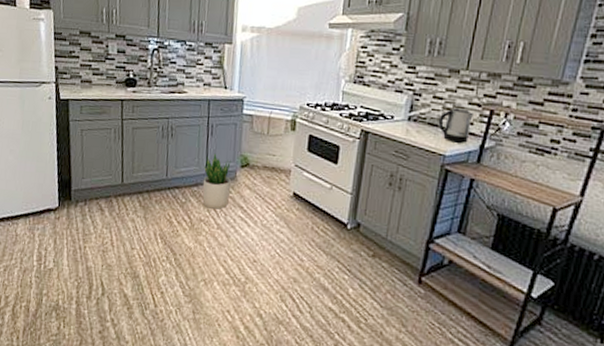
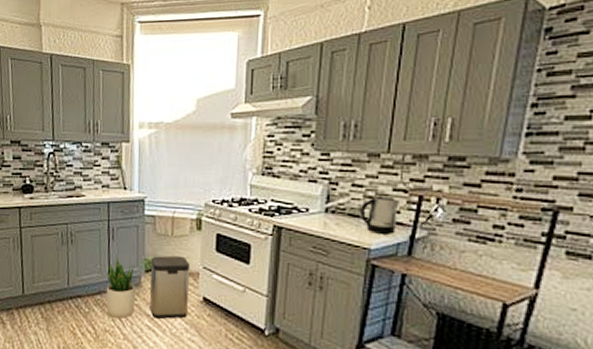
pedal bin: none [243,152,284,212] -> present [150,255,191,319]

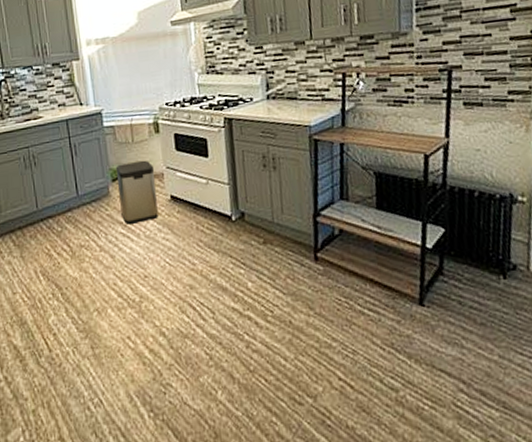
planter: present [105,258,135,319] -> none [73,173,107,232]
kettle: present [359,196,399,234] -> none [296,76,329,112]

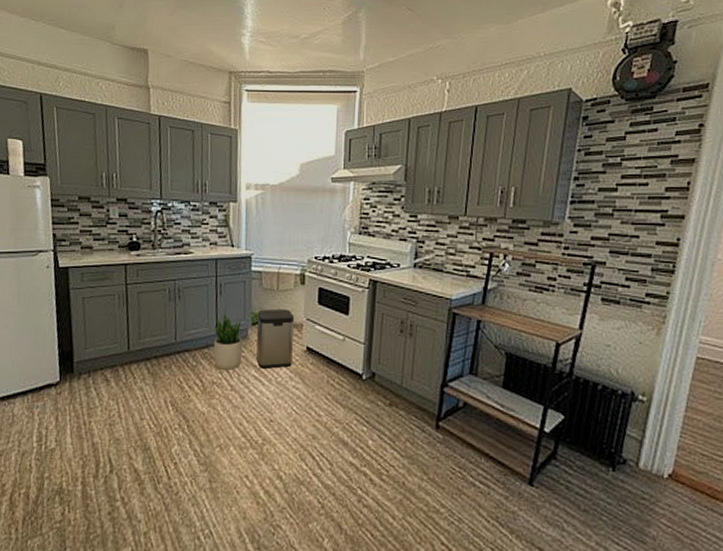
planter: none [73,173,107,232] -> present [213,312,242,370]

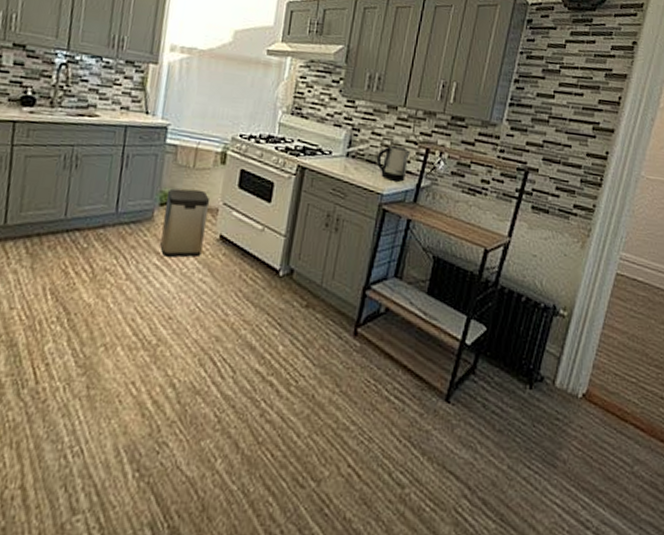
planter: present [213,312,242,370] -> none [109,188,149,256]
kettle: none [442,253,474,286] -> present [376,145,410,182]

